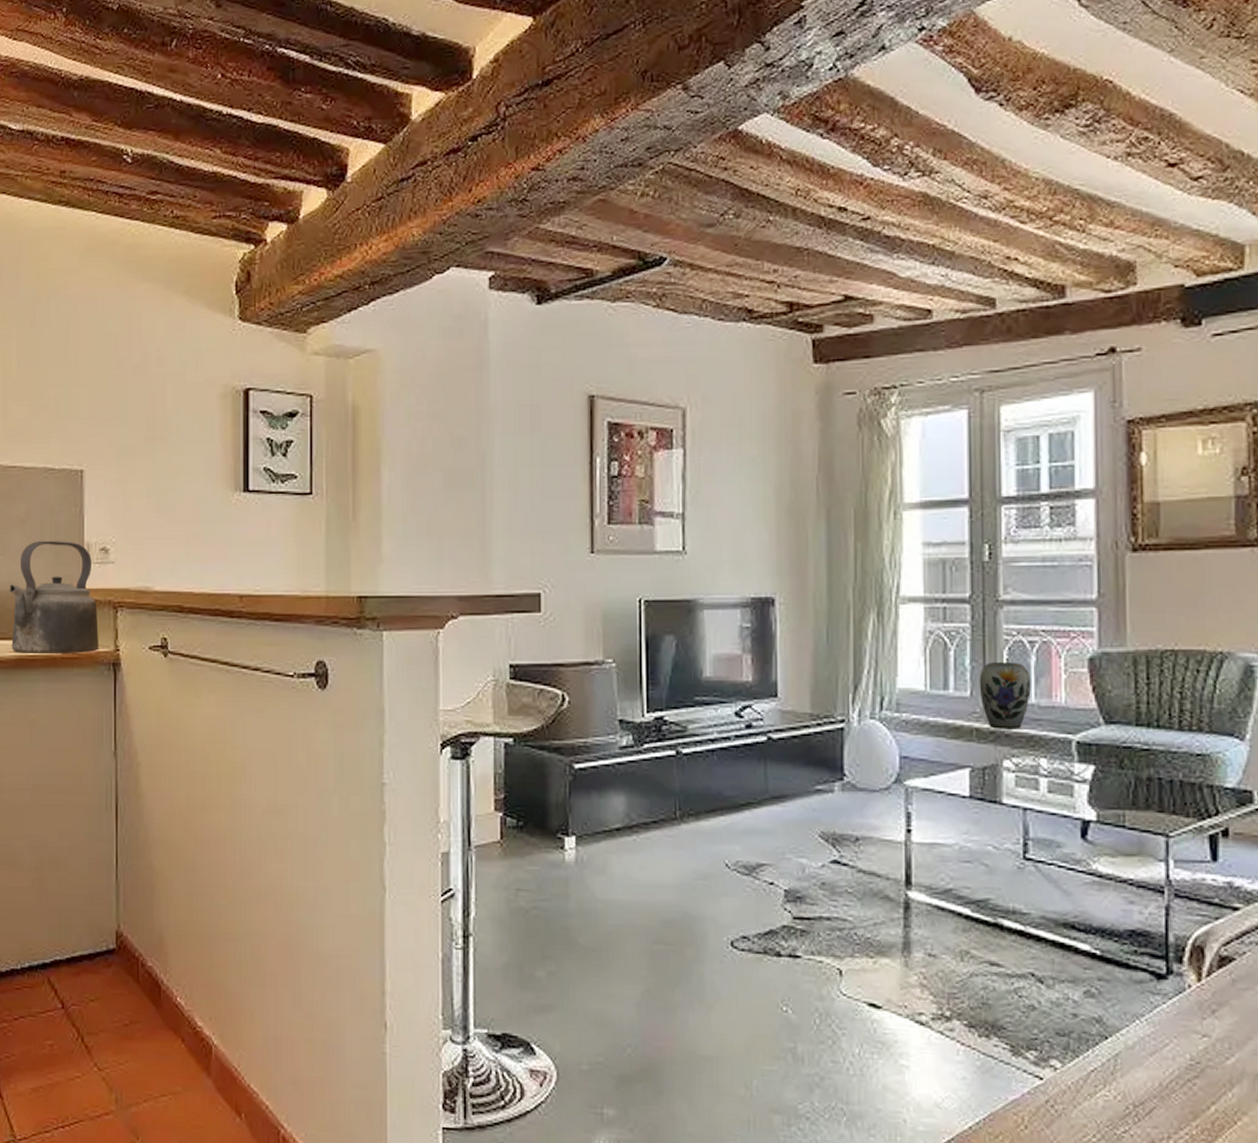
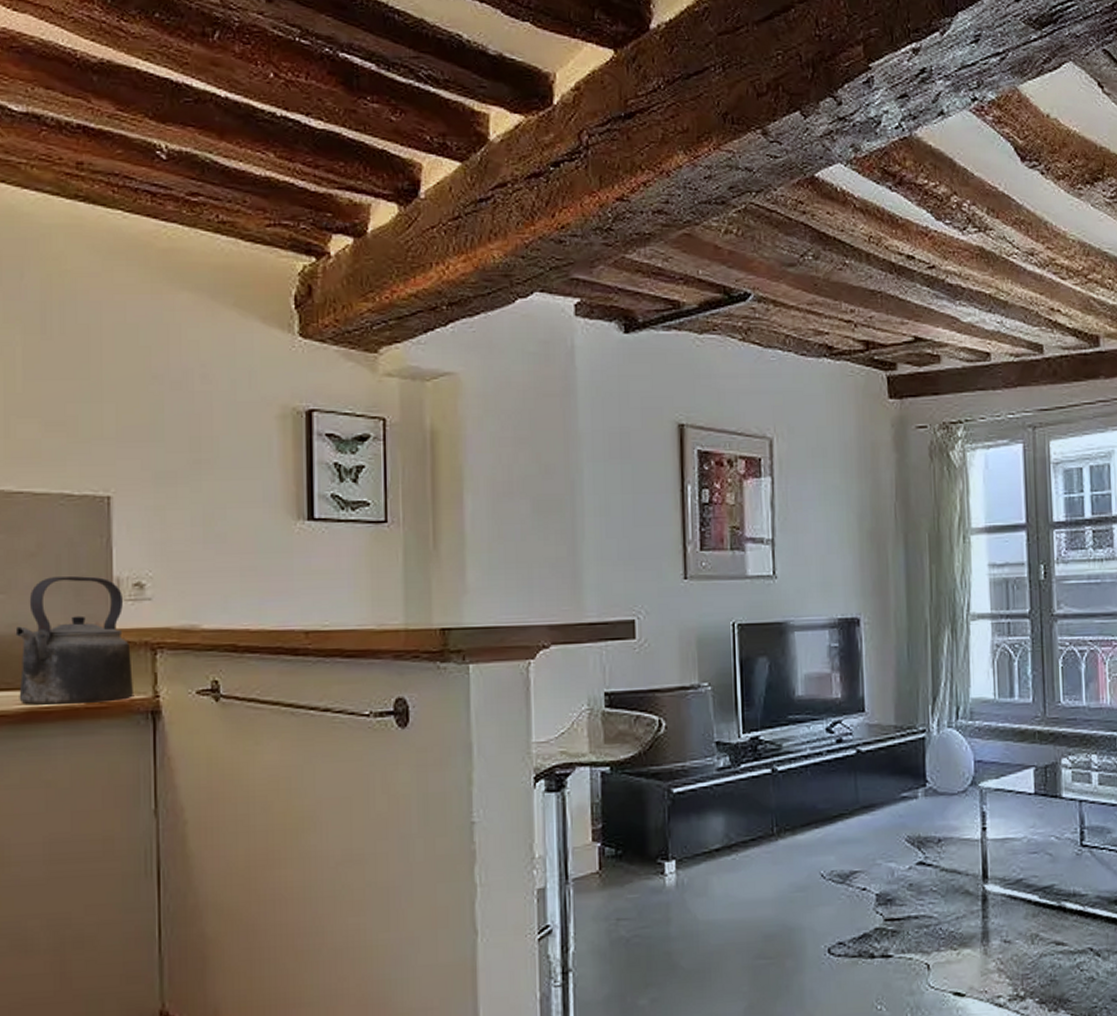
vase: present [979,661,1031,729] -> none [1039,669,1082,731]

